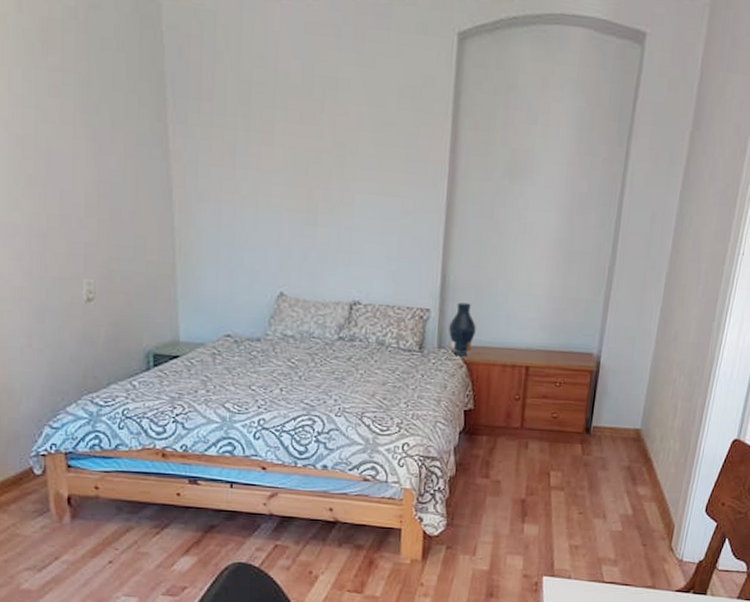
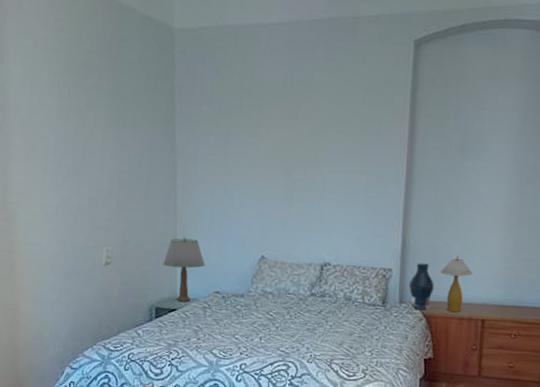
table lamp: none [160,268,213,348] -> present [163,237,206,303]
table lamp: none [483,294,518,359] -> present [440,255,473,313]

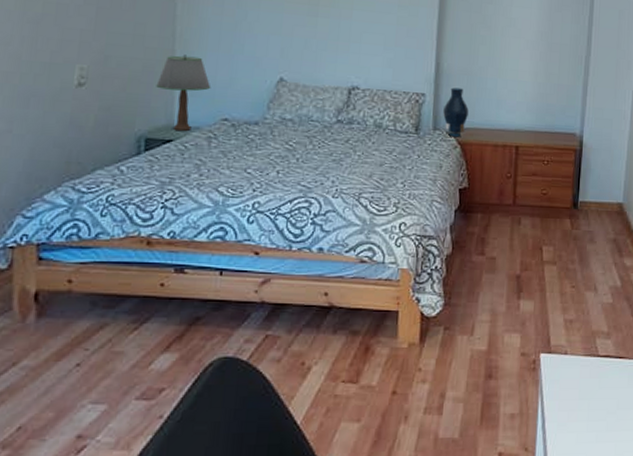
table lamp: present [440,255,473,313] -> none [475,80,507,140]

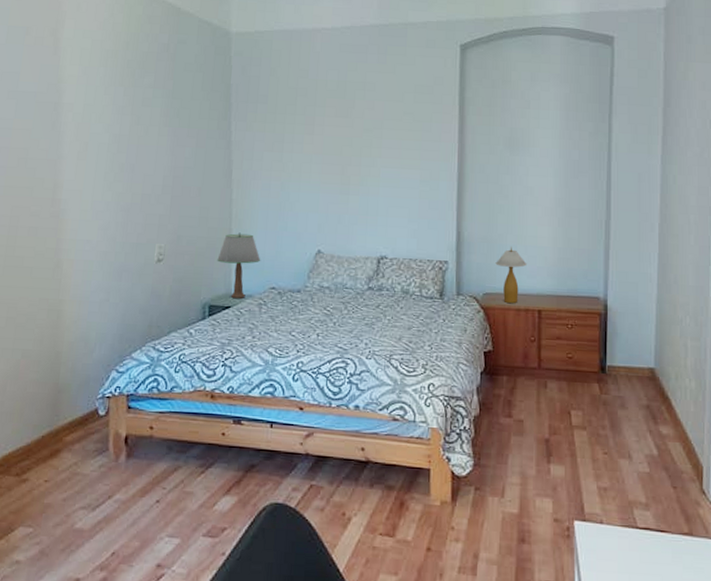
vase: present [442,87,469,138] -> none [464,255,490,302]
table lamp: none [475,80,507,140] -> present [495,247,527,304]

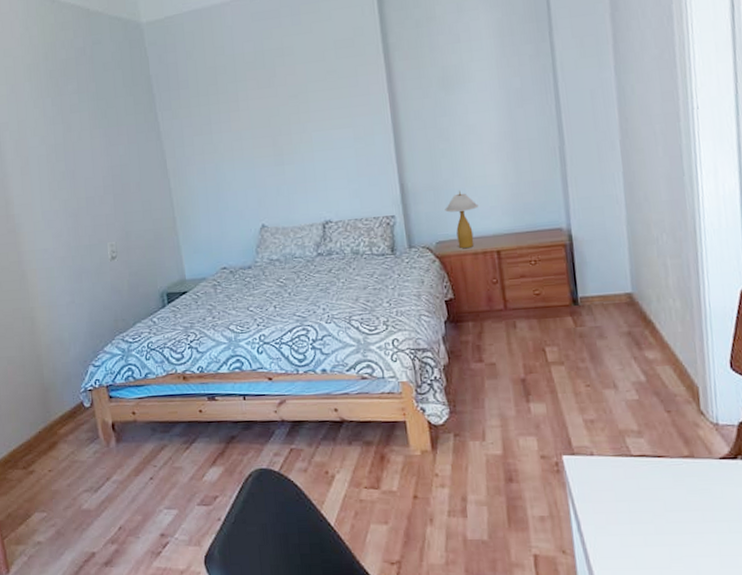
table lamp: present [217,232,261,299] -> none [166,219,208,284]

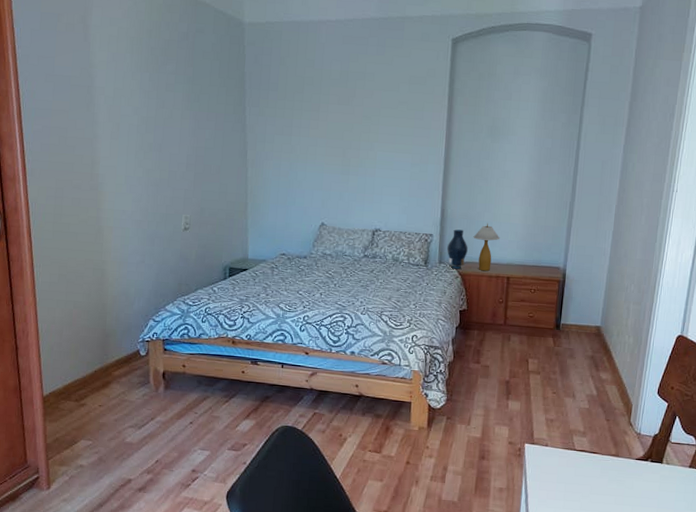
vase: none [414,204,442,252] -> present [446,229,468,270]

